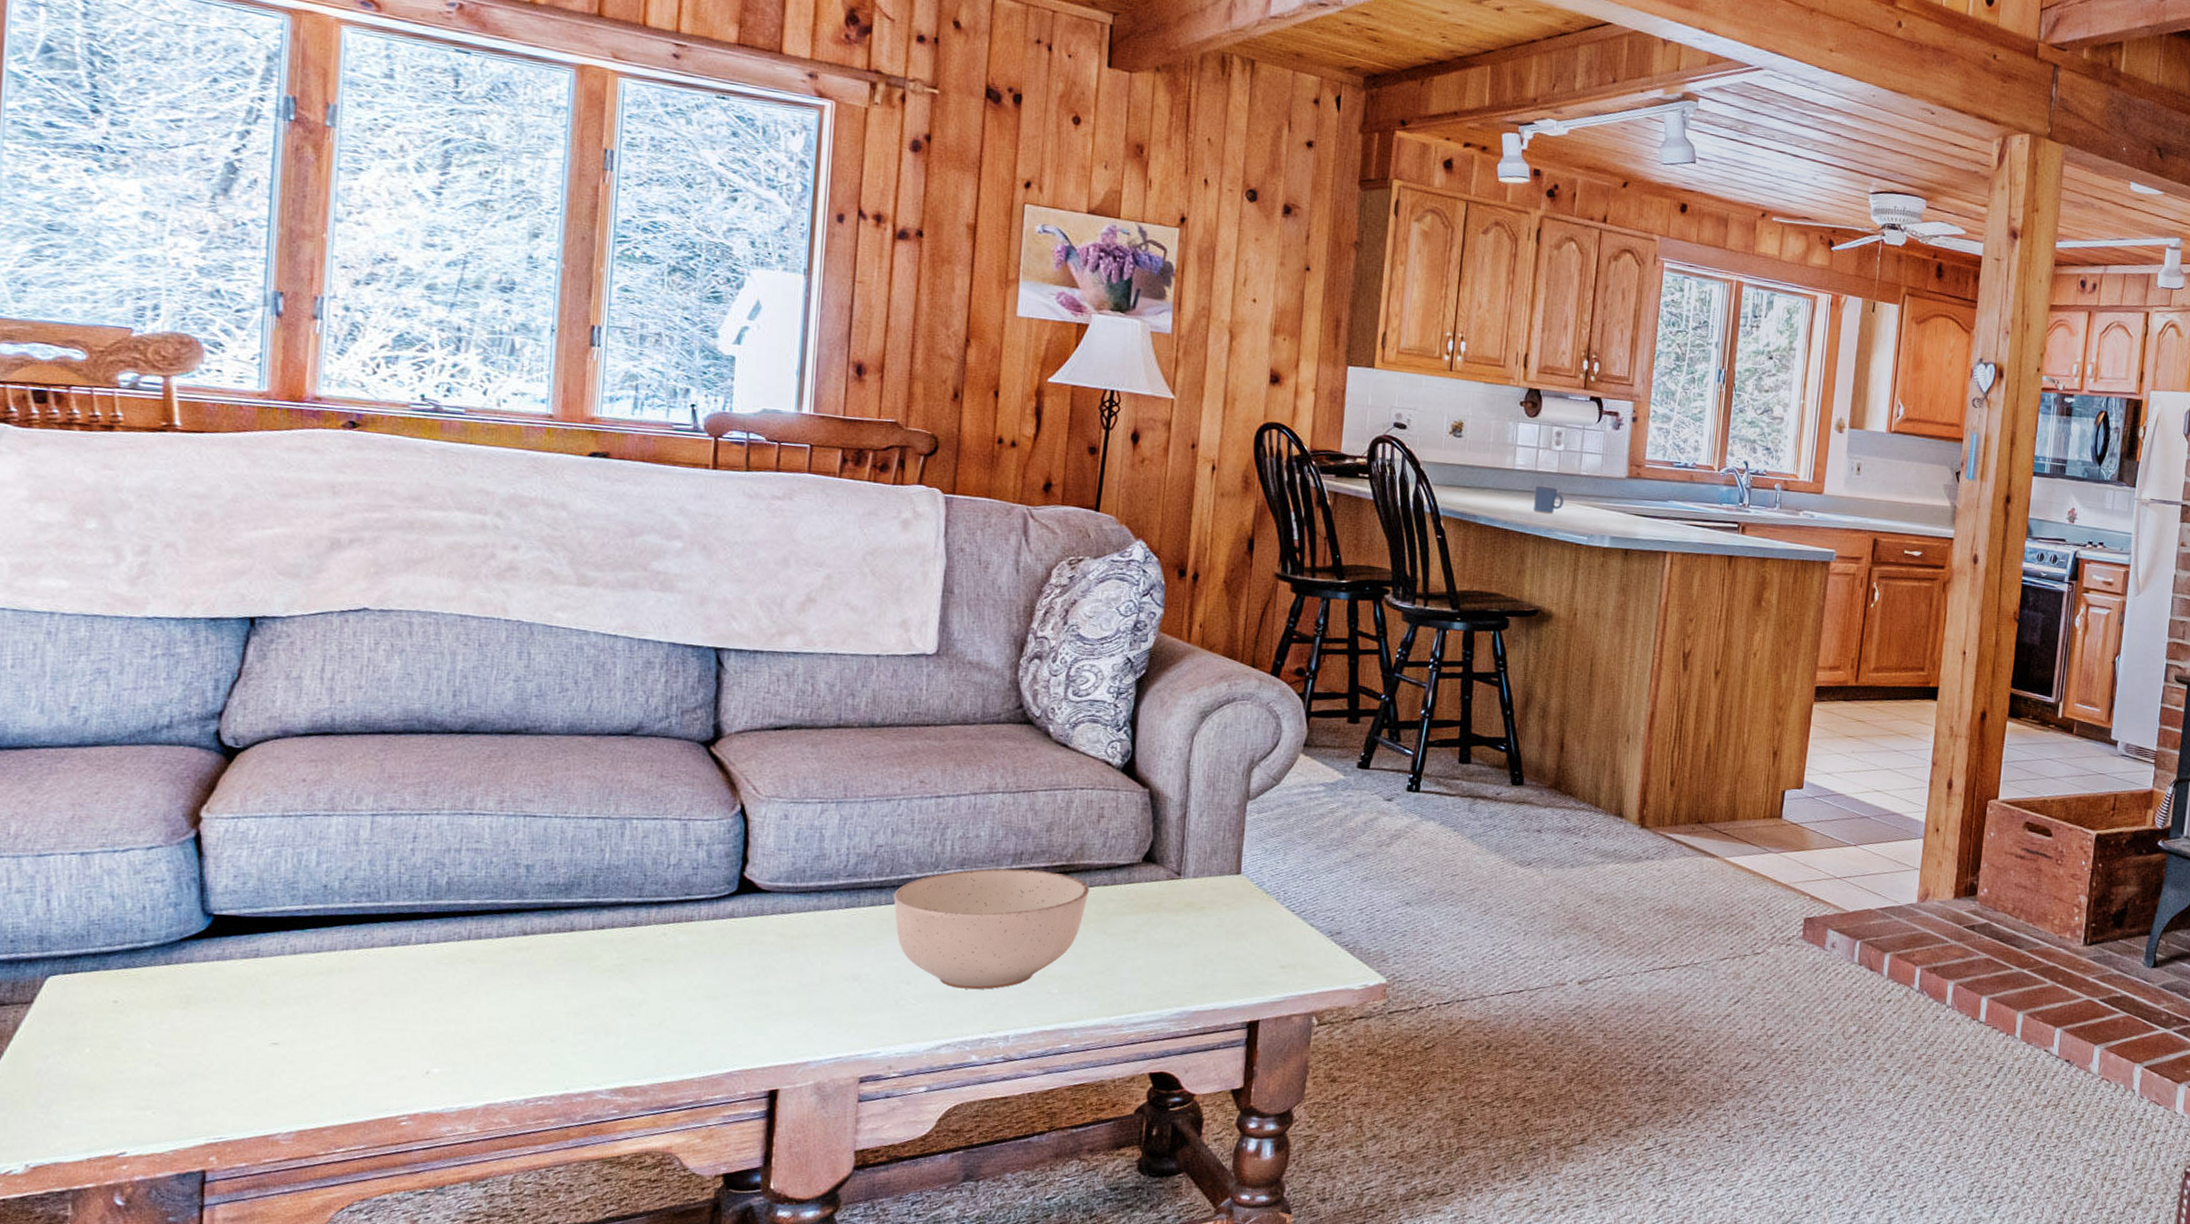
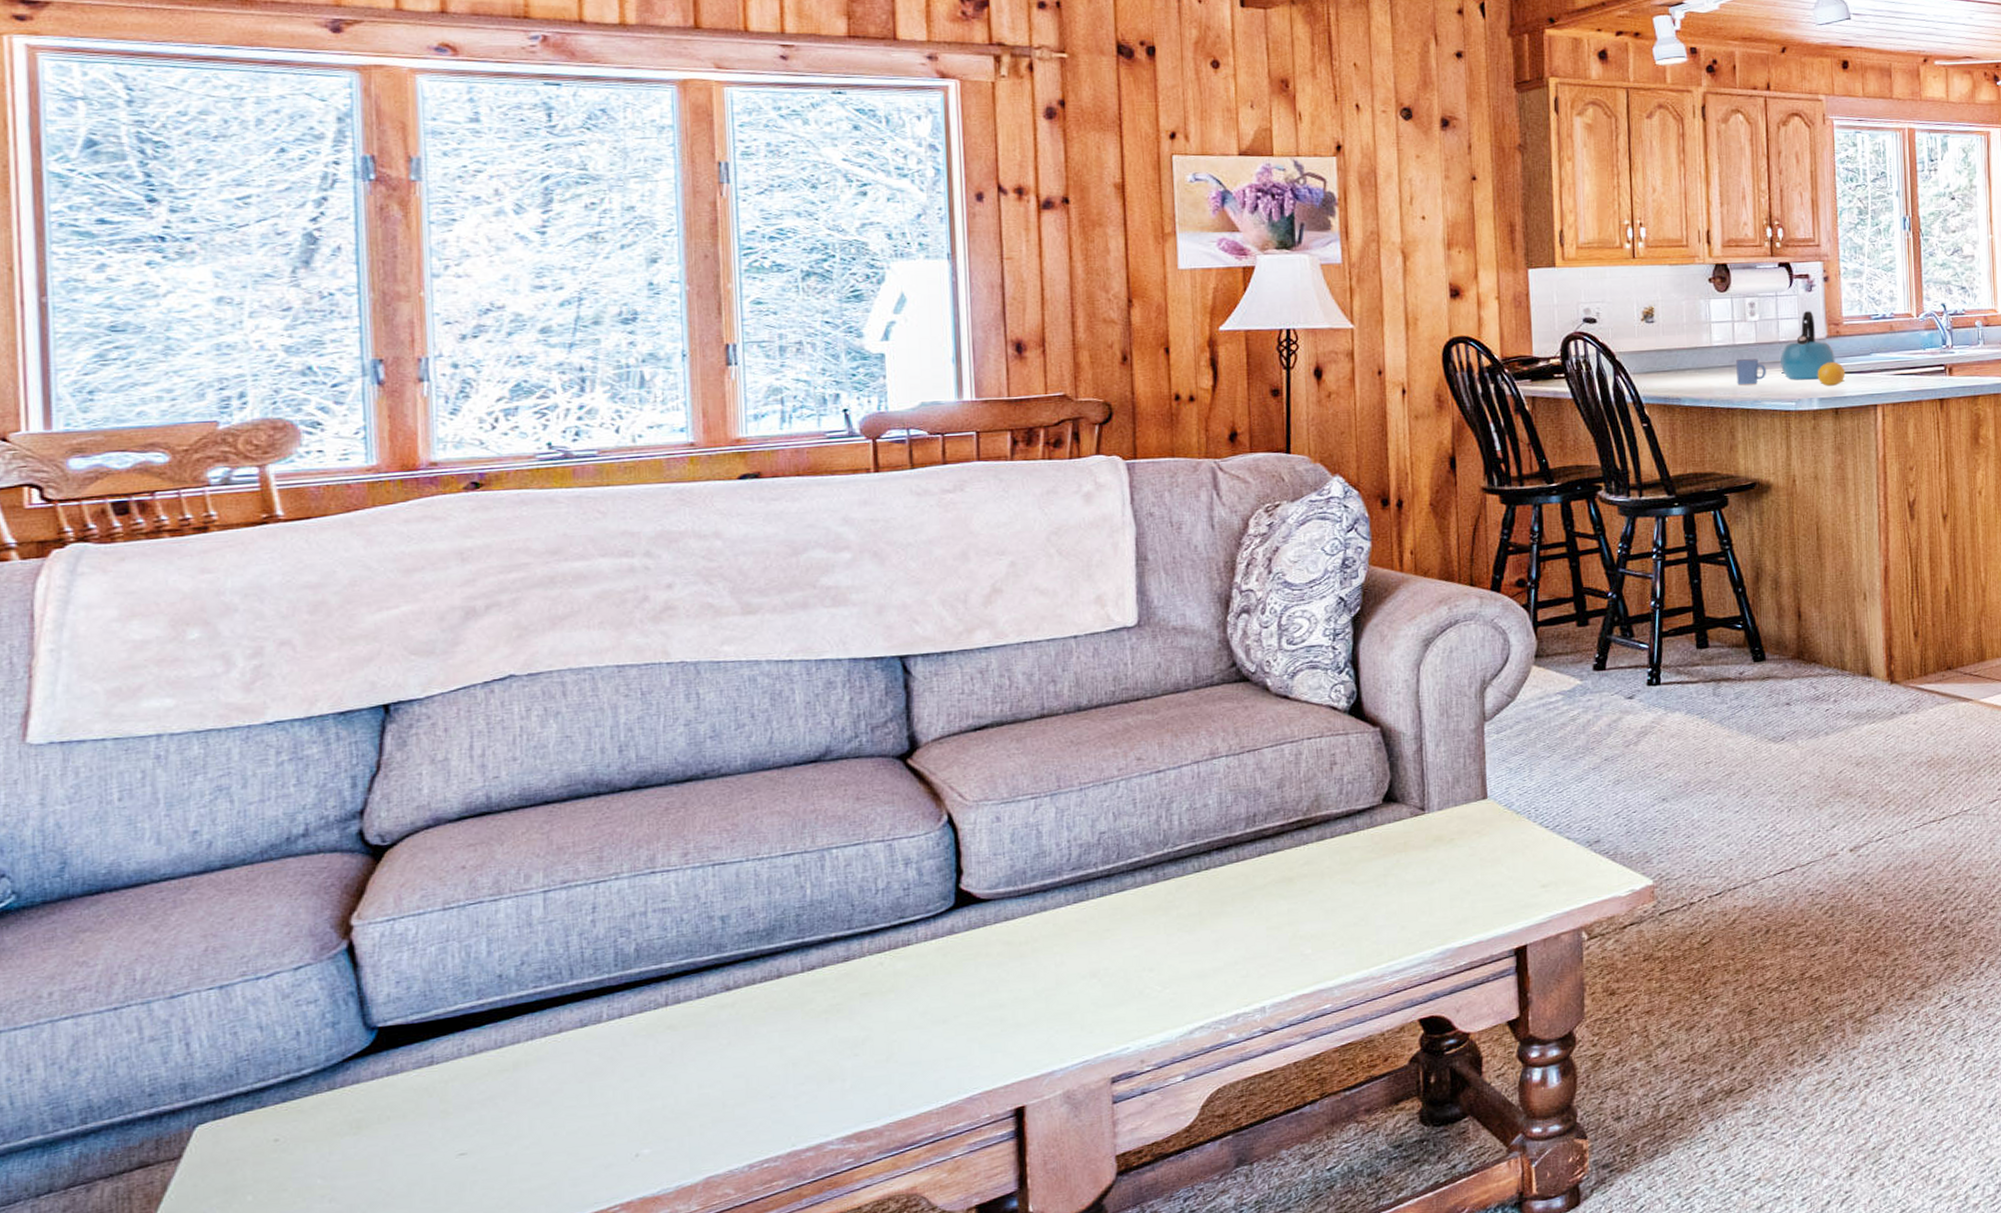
bowl: present [893,868,1089,990] -> none [1123,829,1331,967]
kettle: none [1578,448,1633,519] -> present [1779,311,1835,381]
fruit: none [1612,502,1641,528] -> present [1817,361,1846,387]

